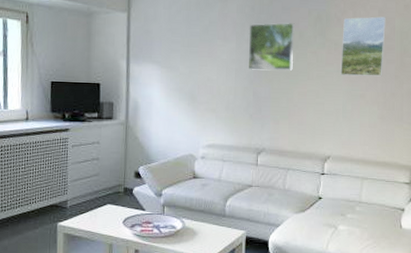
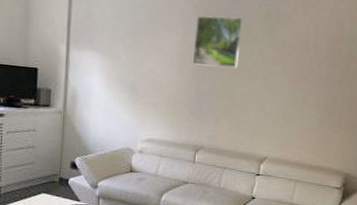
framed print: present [340,16,387,77] -> none [285,16,337,81]

